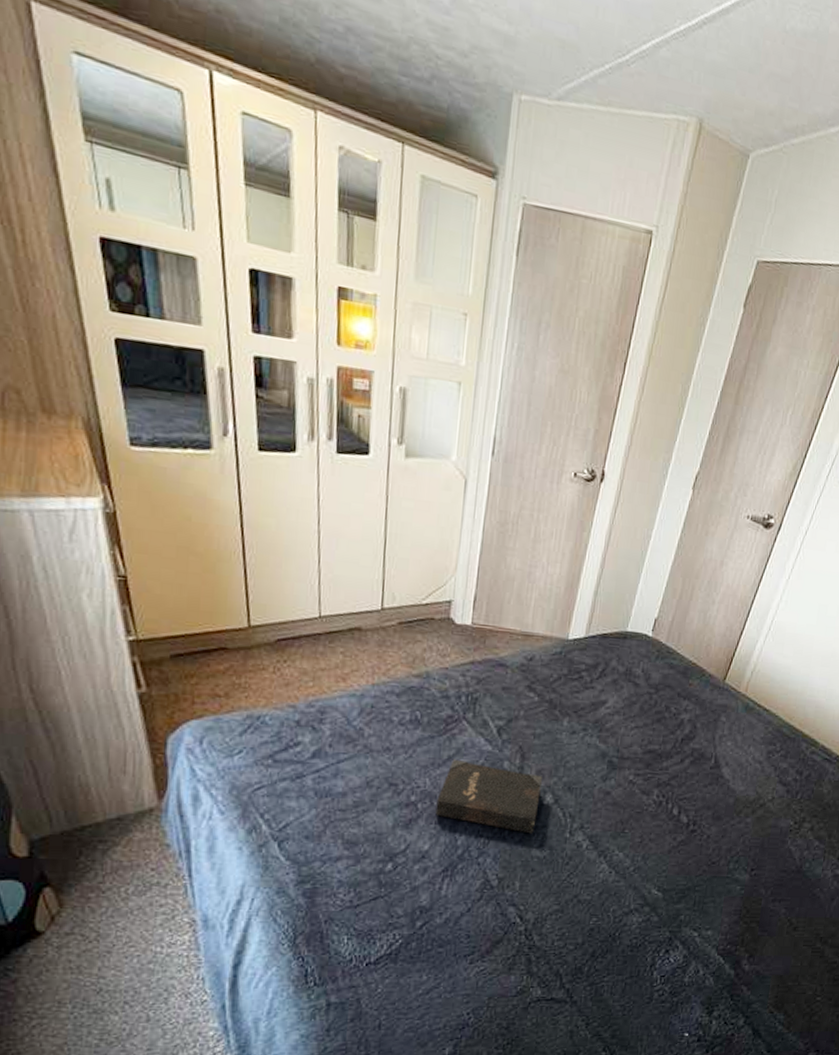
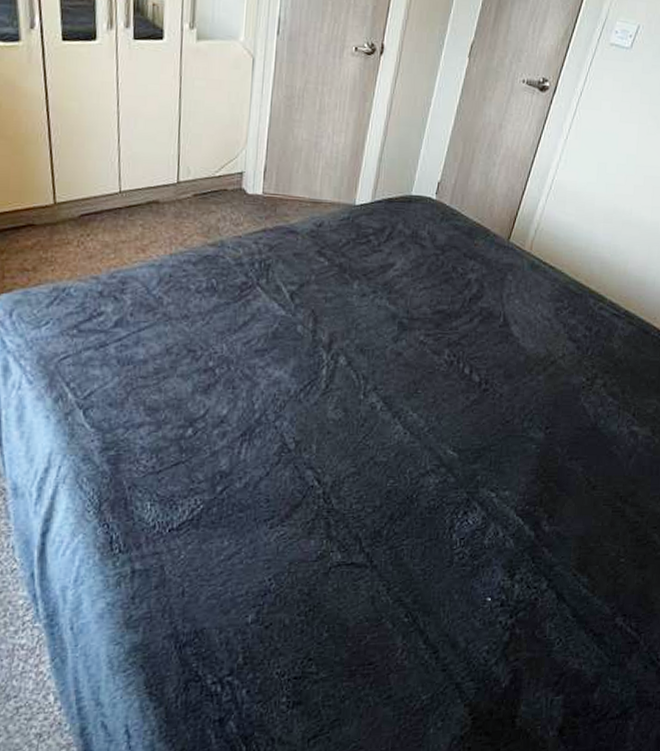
hardback book: present [435,759,543,834] -> none [233,324,336,396]

